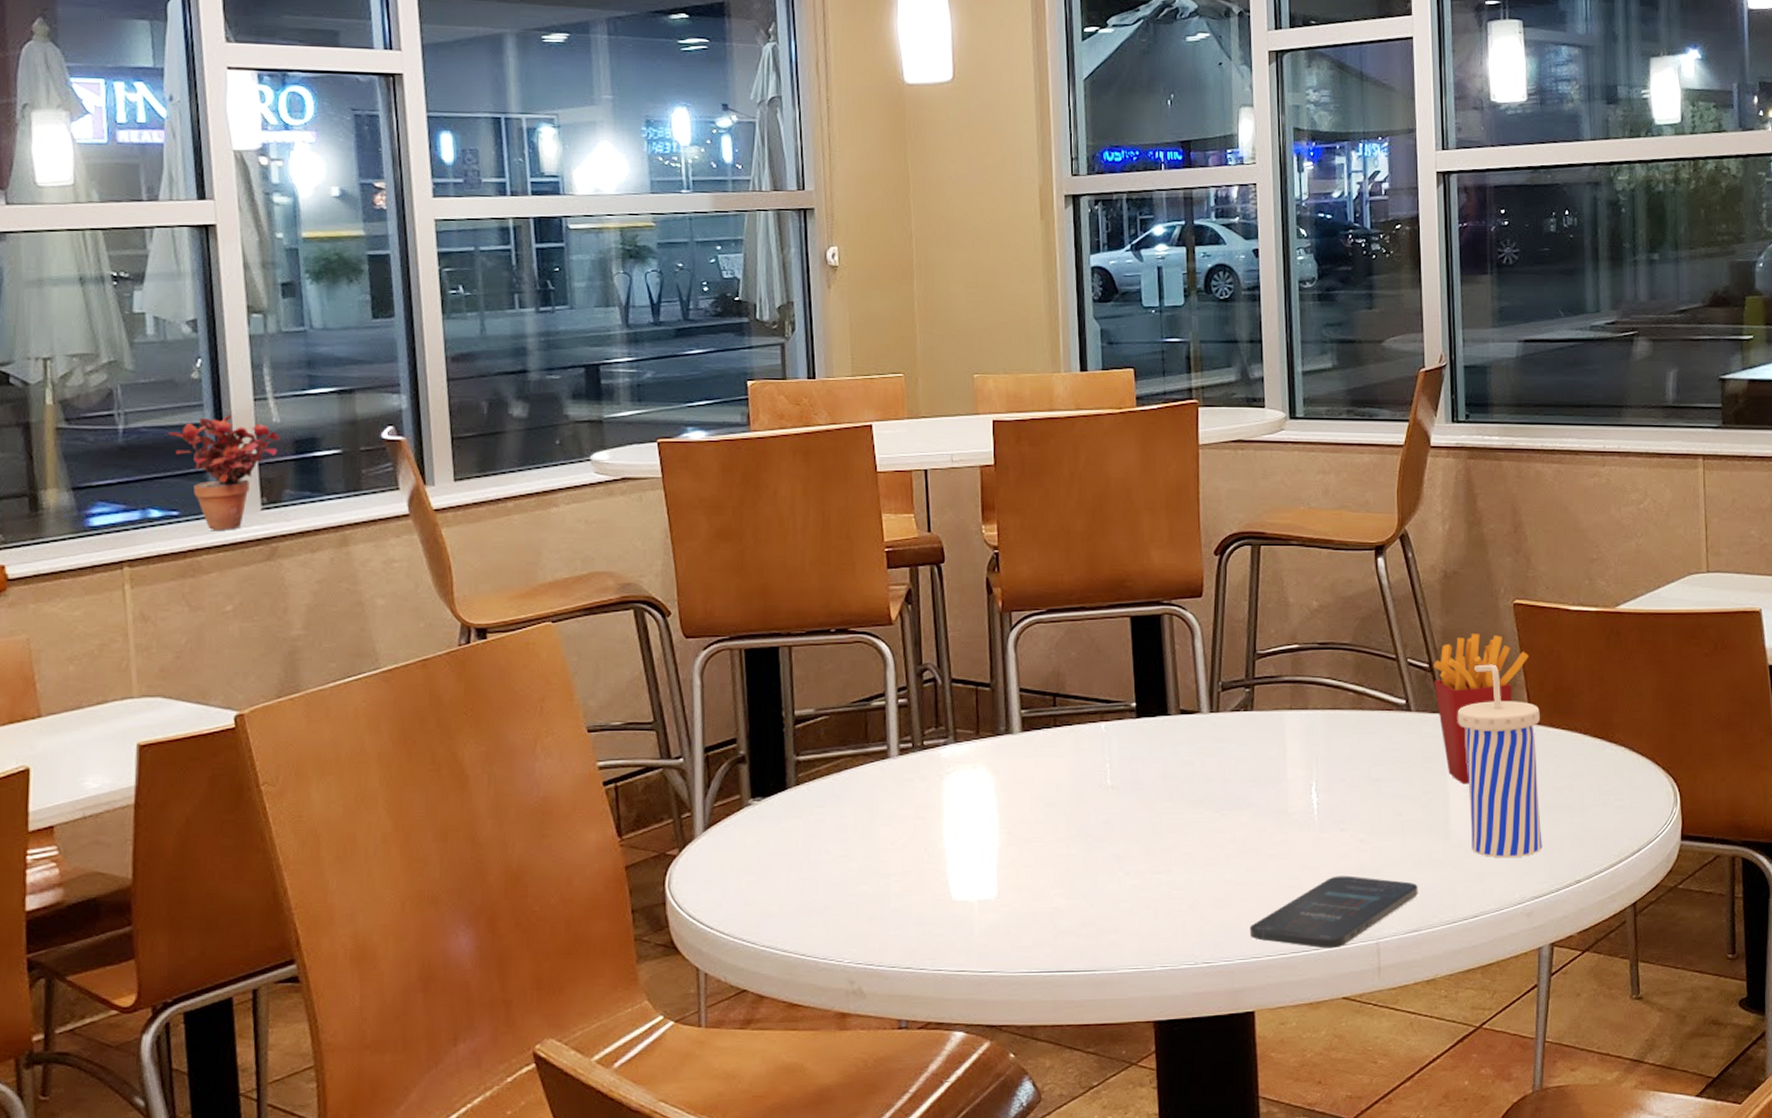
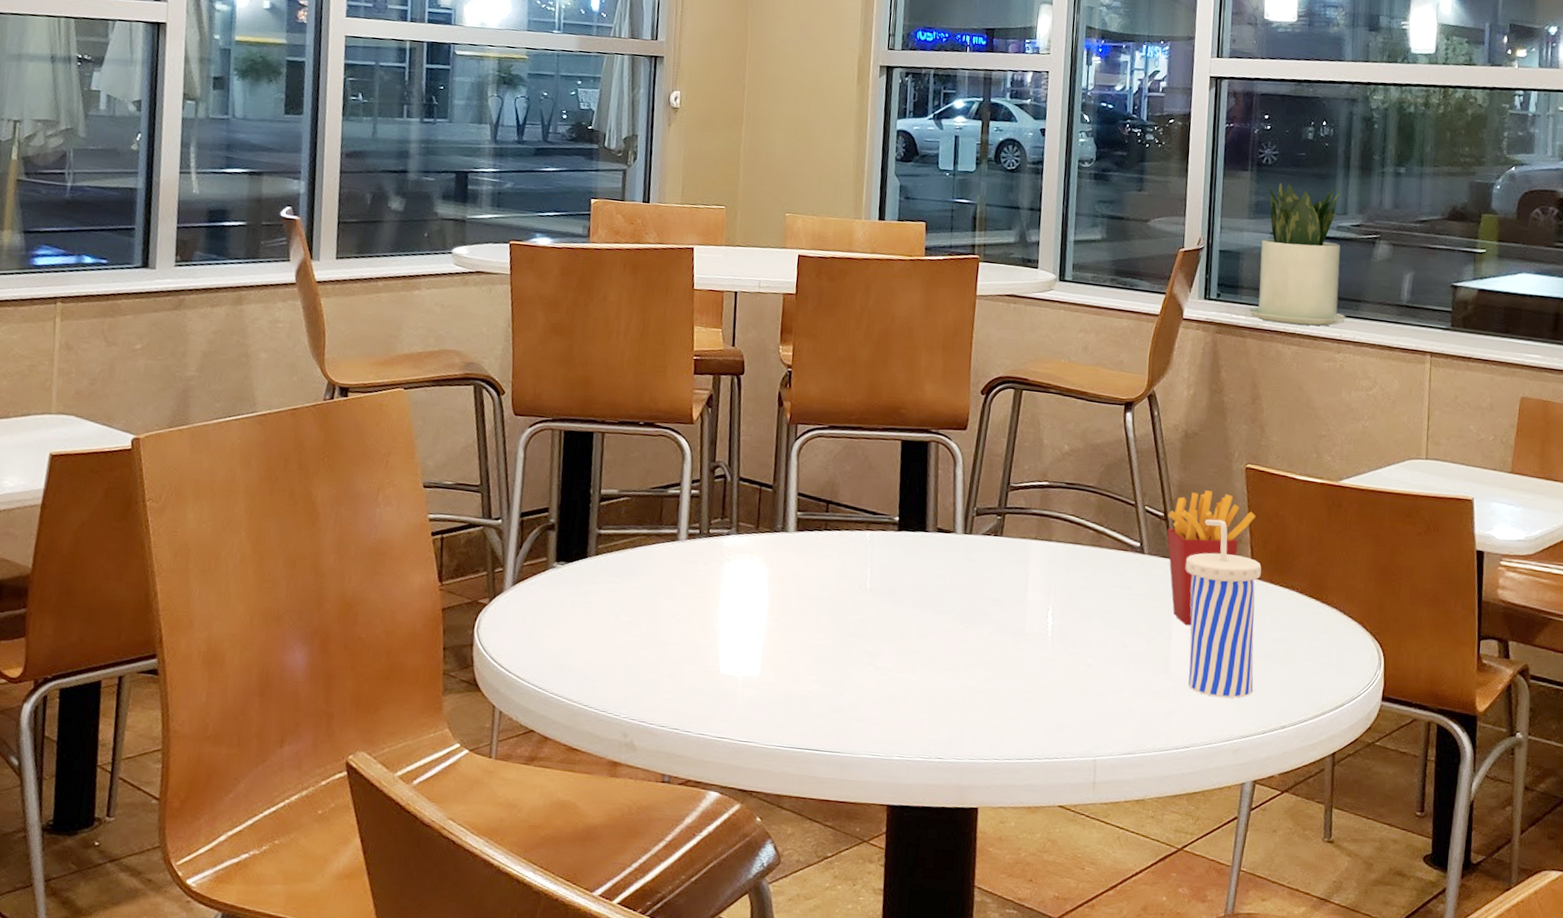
potted plant: present [167,415,280,530] -> none [106,183,197,281]
smartphone: present [1249,875,1418,949] -> none [980,694,1136,760]
planter: none [1503,279,1609,440] -> present [1250,182,1347,326]

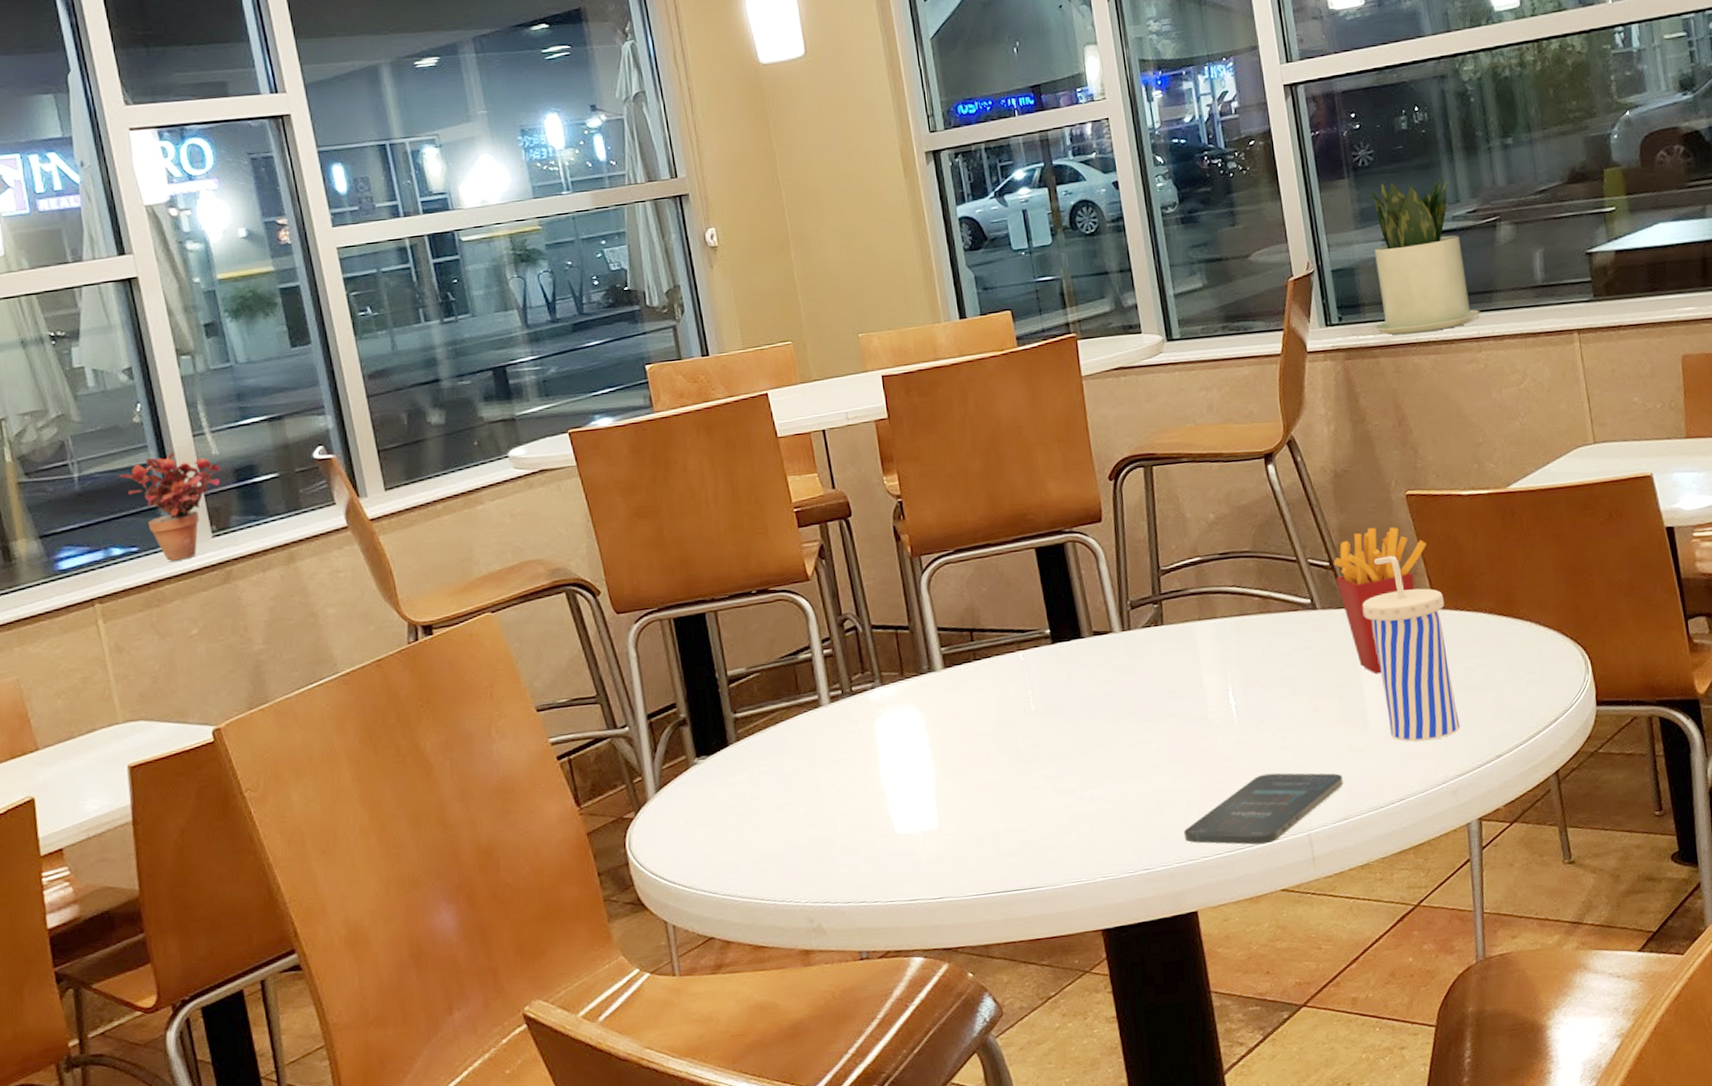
potted plant: none [106,183,197,281] -> present [118,452,221,561]
smartphone: none [980,694,1136,760] -> present [1183,773,1343,845]

